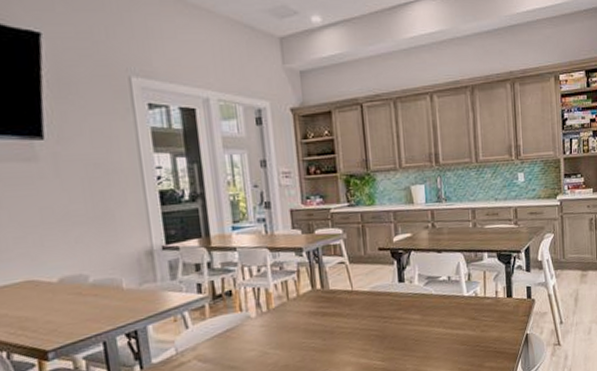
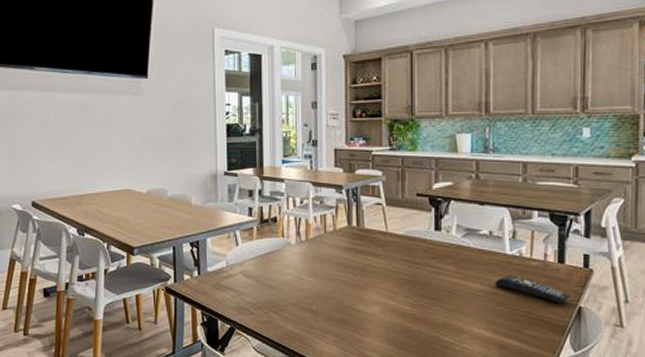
remote control: none [456,314,519,334] -> present [495,275,571,304]

